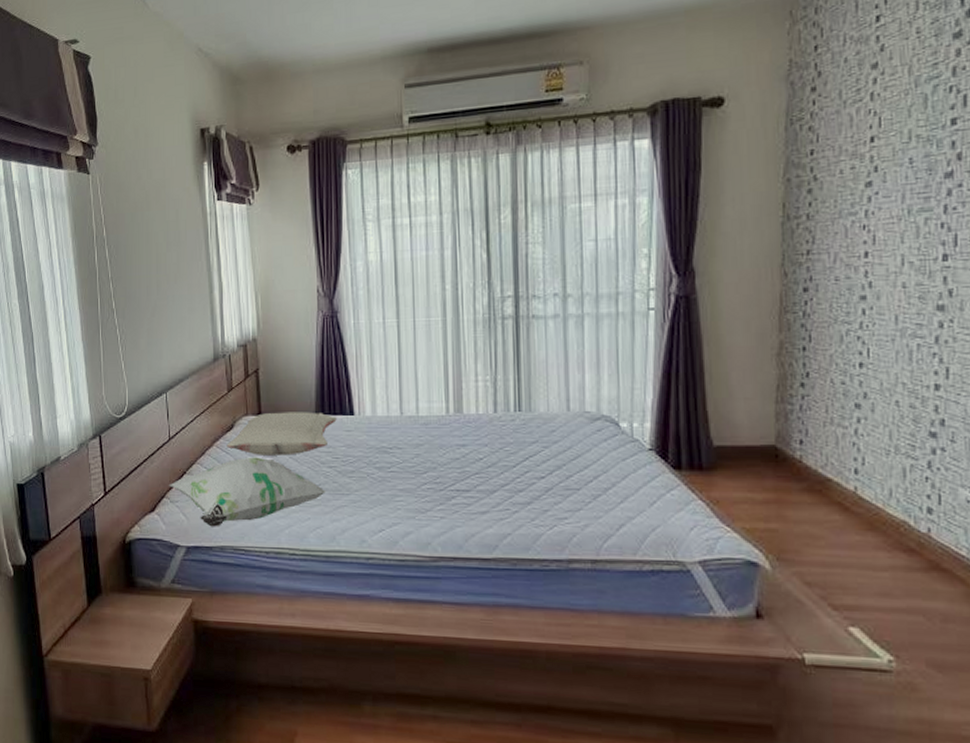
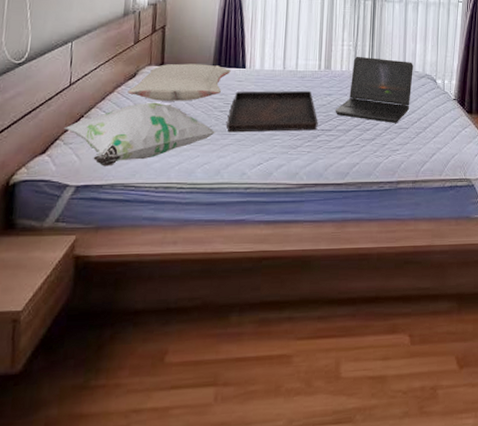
serving tray: none [338,440,451,492] -> present [227,90,318,133]
laptop computer: none [473,394,582,482] -> present [335,56,413,123]

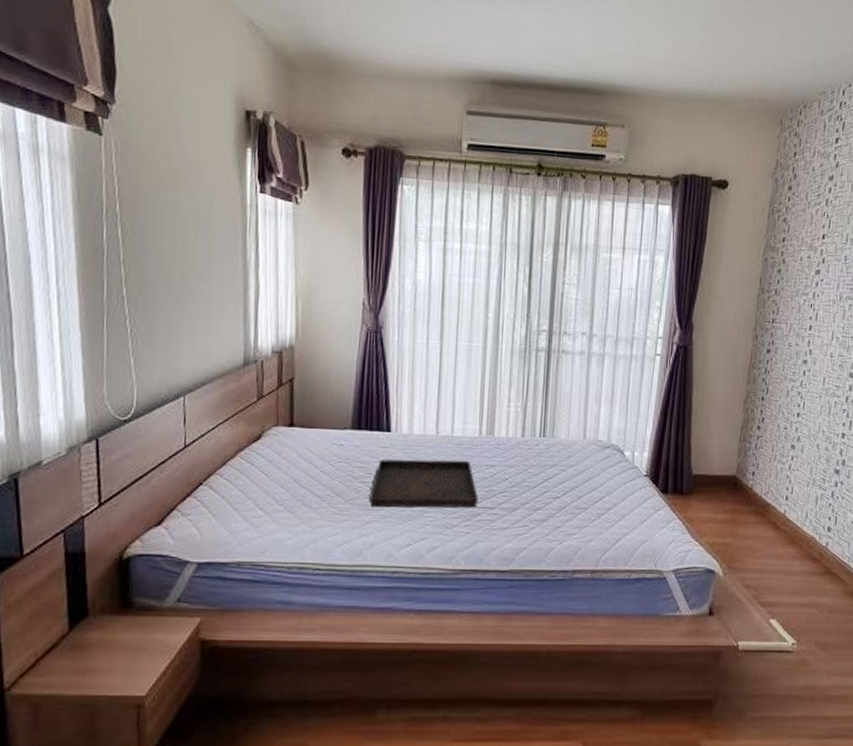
decorative pillow: present [63,102,216,166] -> none [180,469,357,542]
pillow: present [127,63,231,101] -> none [252,424,373,469]
laptop computer: present [335,56,413,123] -> none [499,420,596,502]

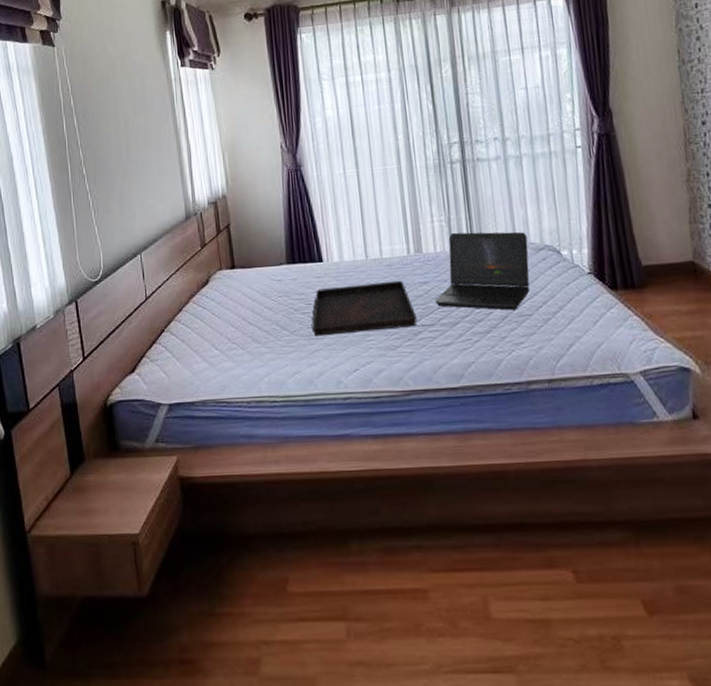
laptop computer: none [499,420,596,502] -> present [435,231,530,311]

